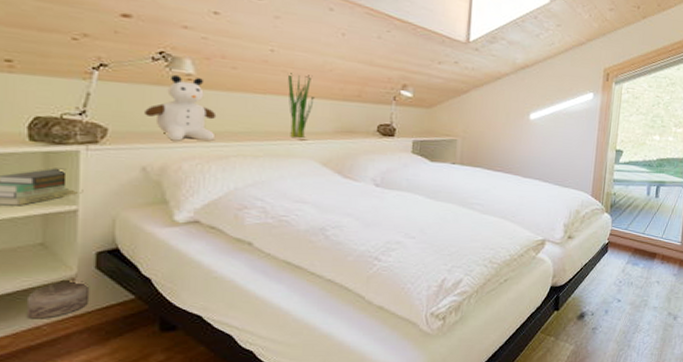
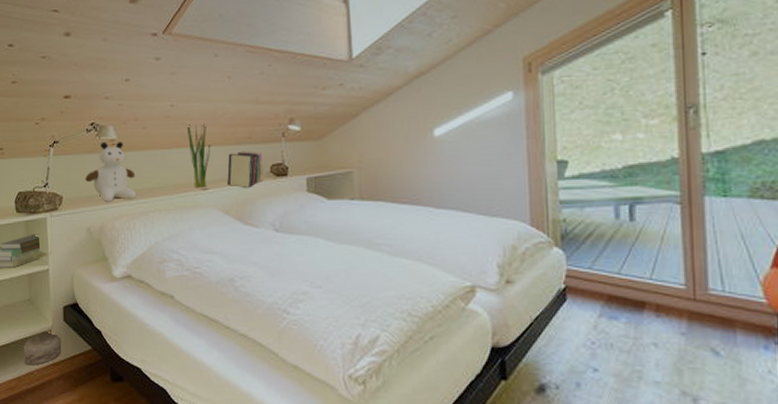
books: none [329,107,371,143] -> present [227,151,264,188]

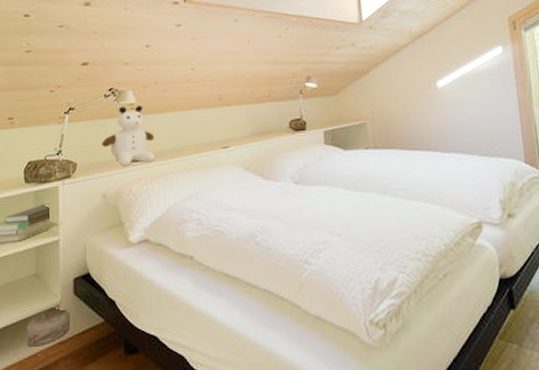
plant: present [187,124,211,189] -> none [208,85,231,147]
books: present [227,151,264,188] -> none [247,108,283,144]

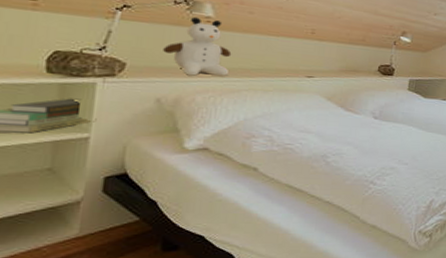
decorative box: present [26,307,69,347] -> none [28,204,94,241]

